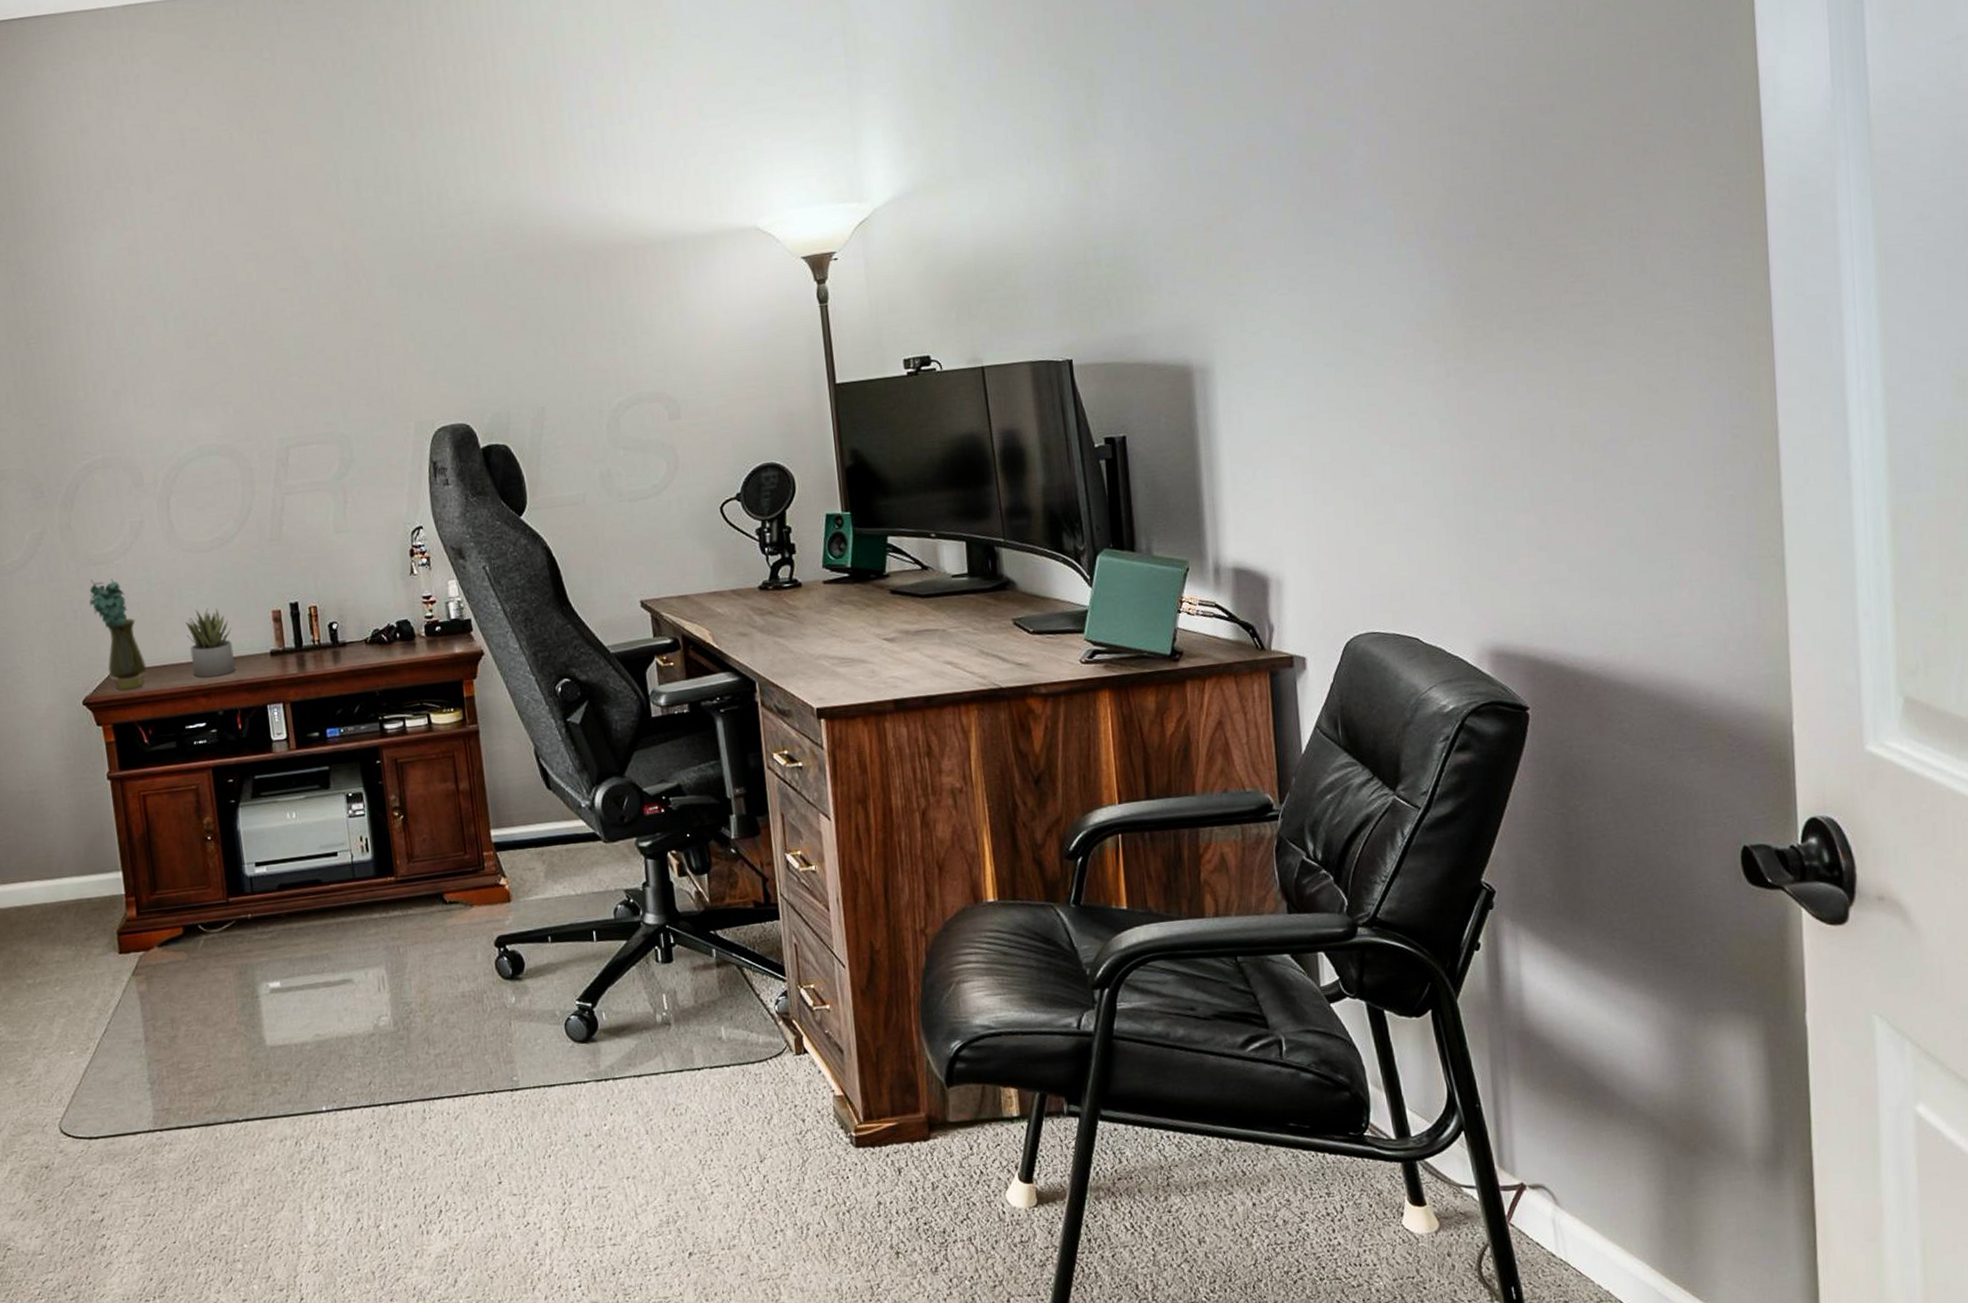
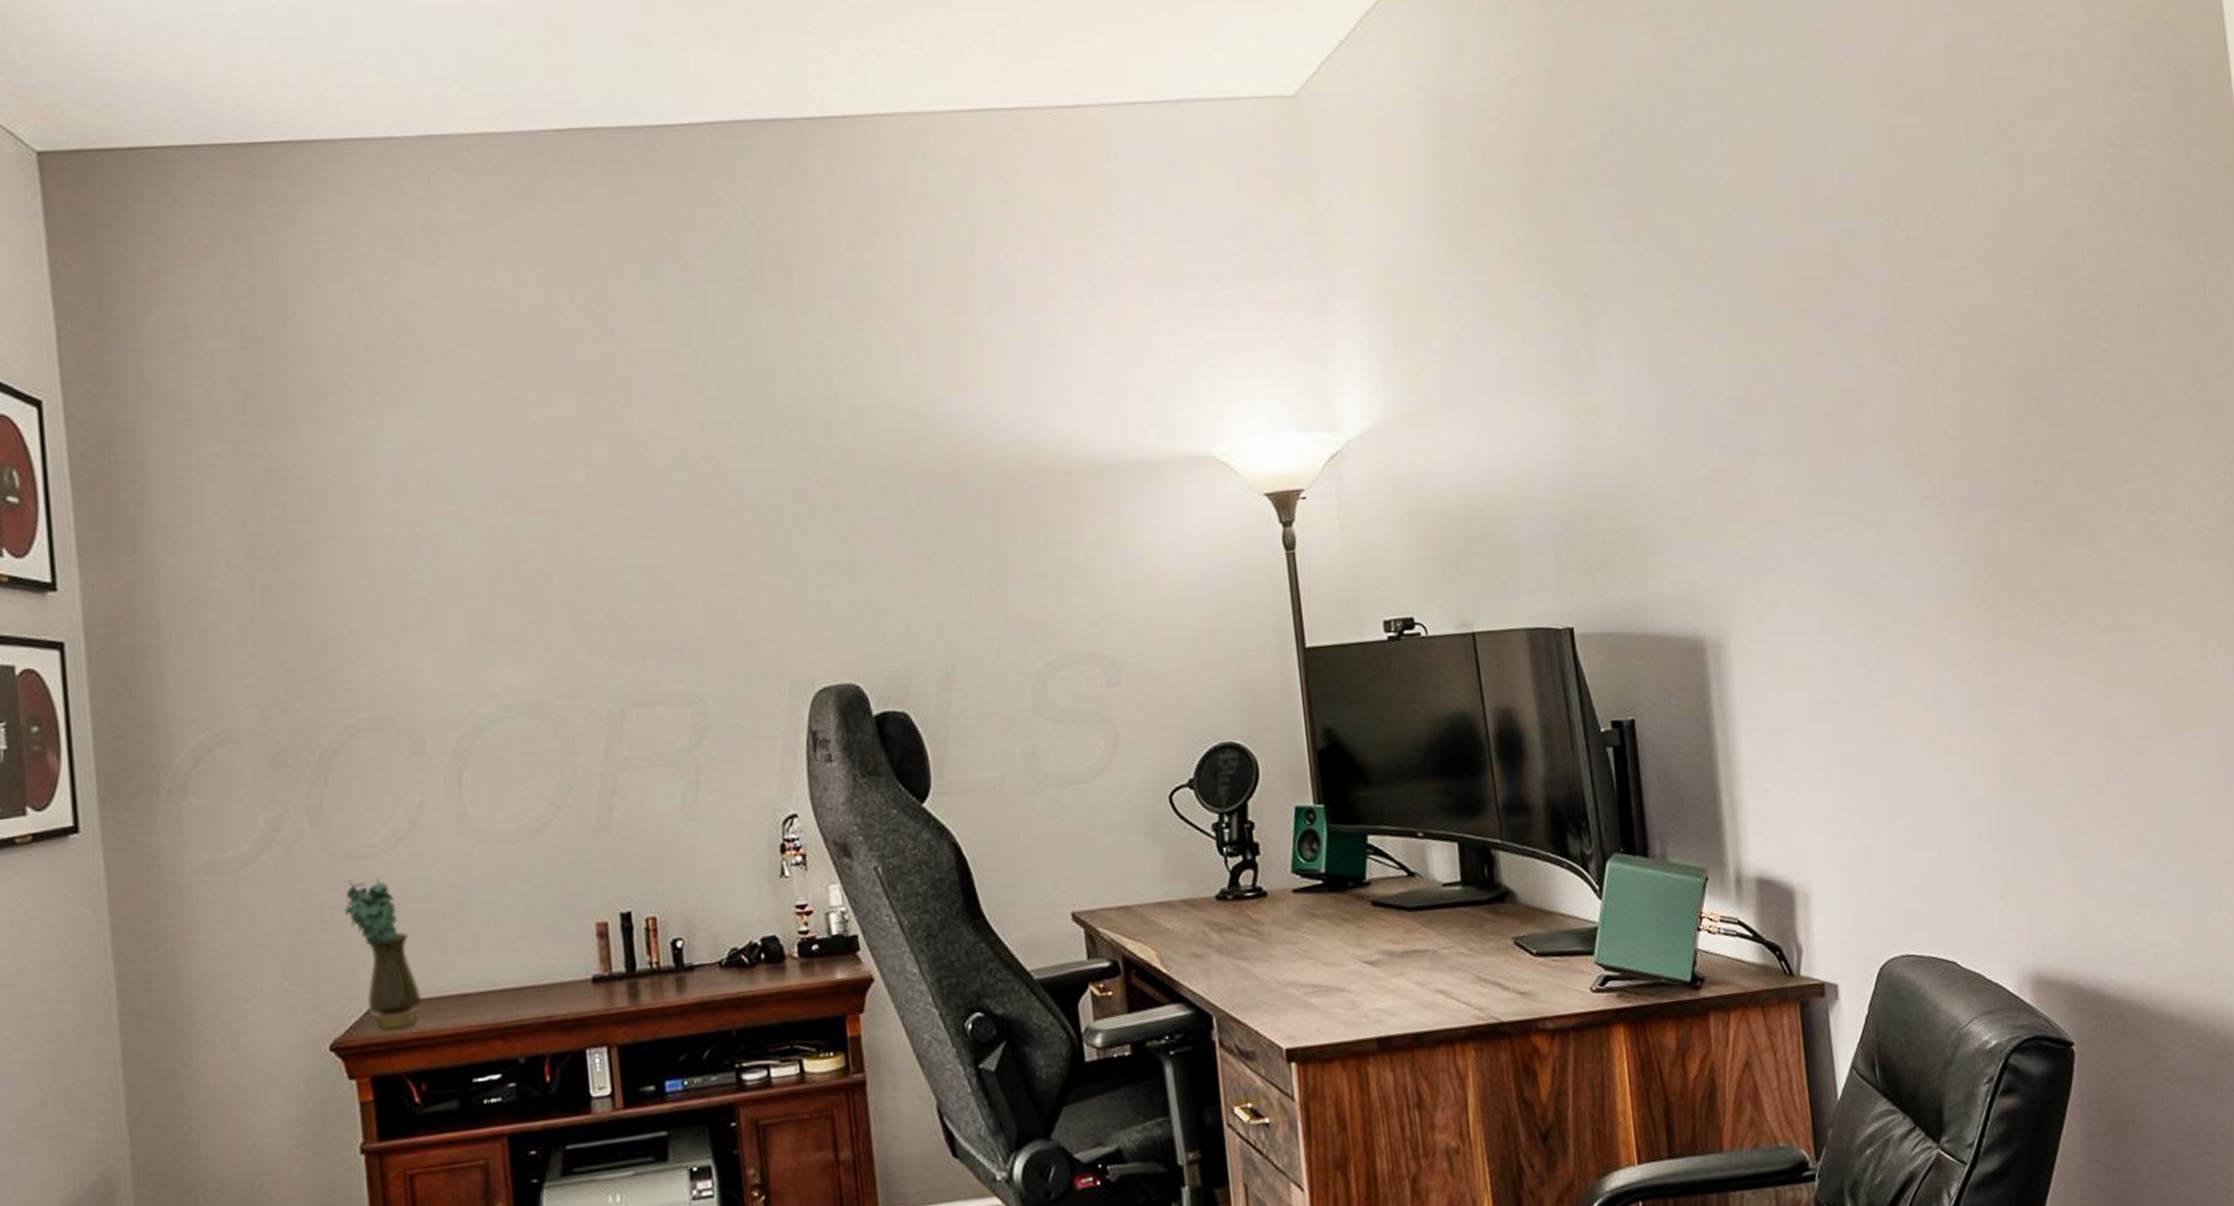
succulent plant: present [186,607,235,678] -> none [478,918,544,1014]

